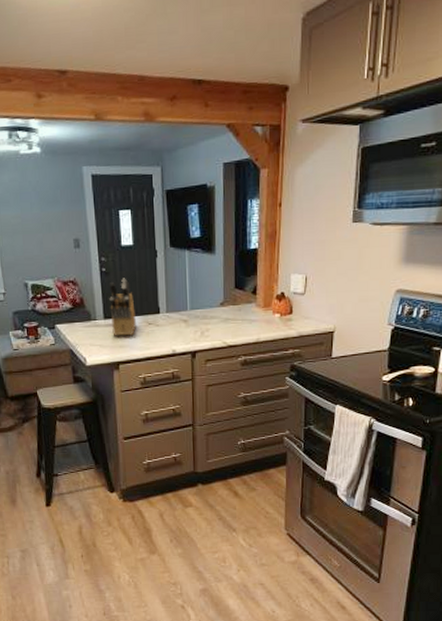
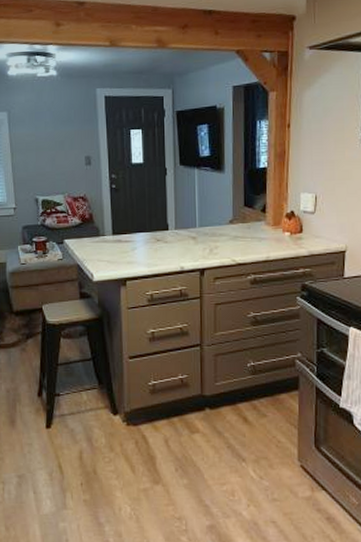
knife block: present [109,278,136,336] -> none [118,194,144,252]

